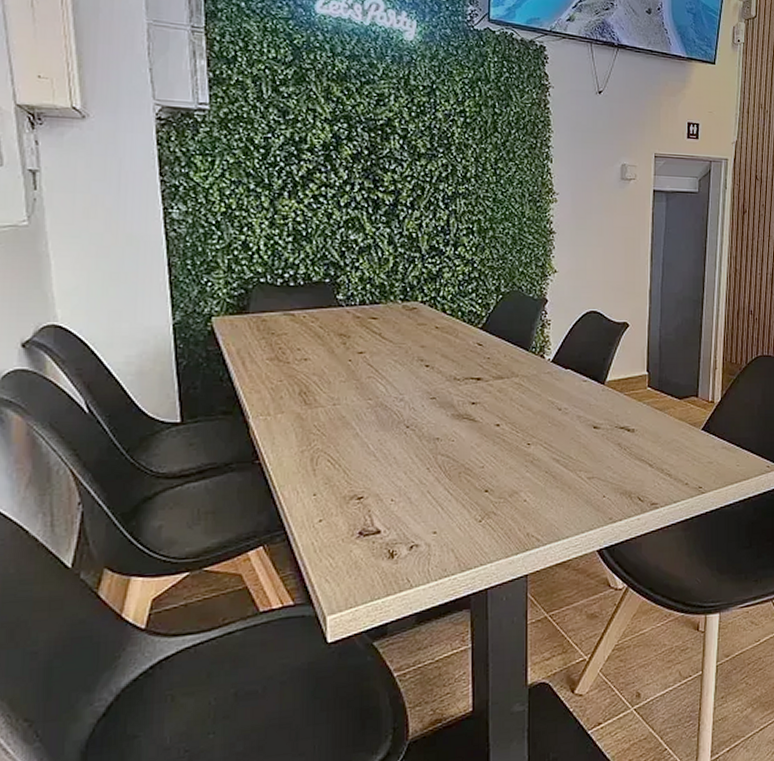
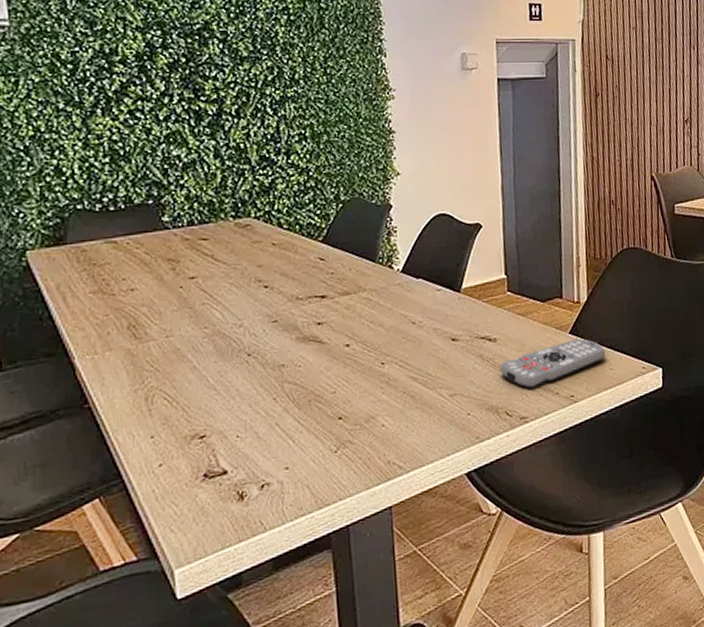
remote control: none [636,436,734,478] -> present [500,338,606,389]

